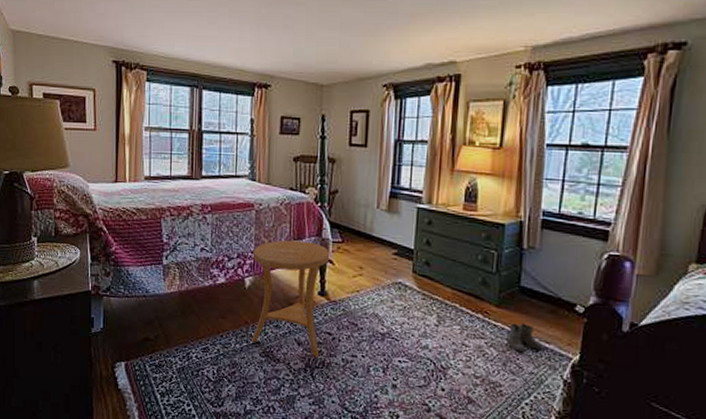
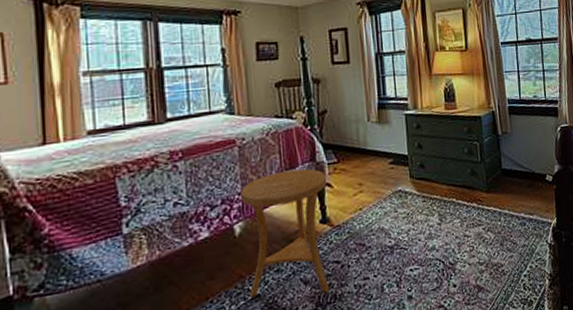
boots: present [505,323,544,353] -> none [499,201,529,230]

